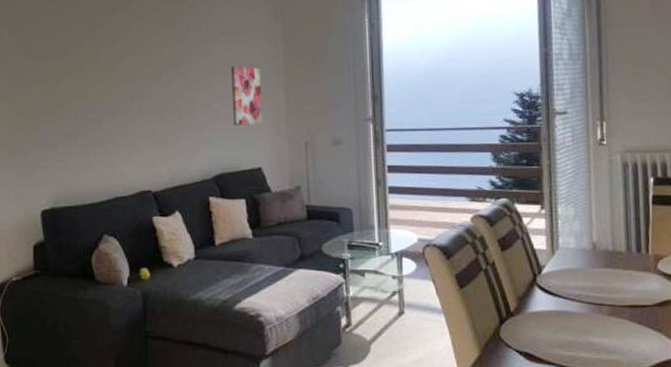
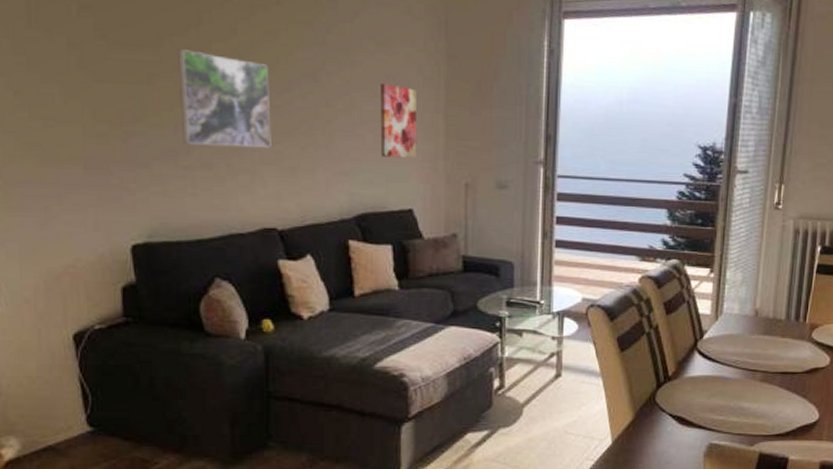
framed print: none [78,56,146,128] -> present [178,49,271,147]

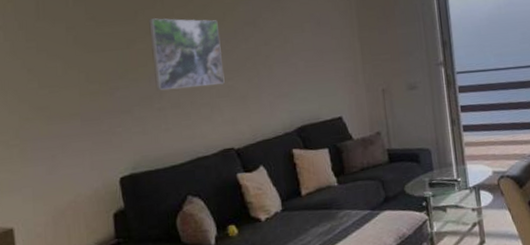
wall art: present [380,83,418,159] -> none [306,20,341,78]

